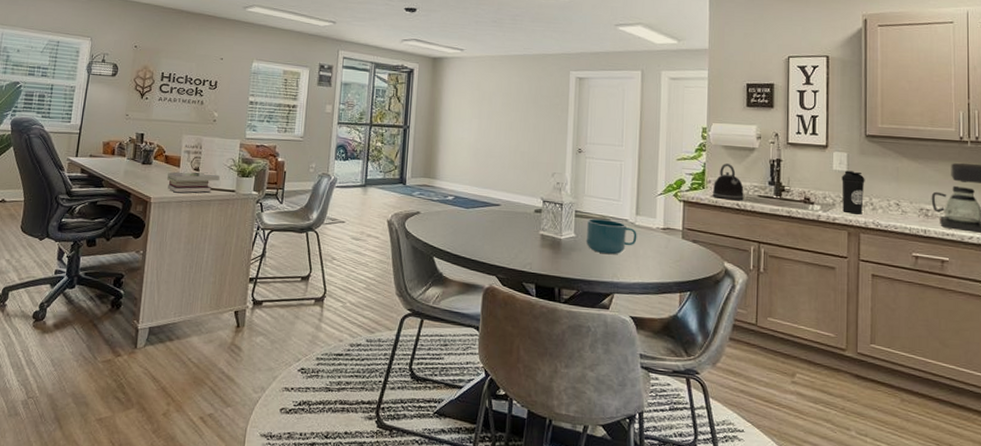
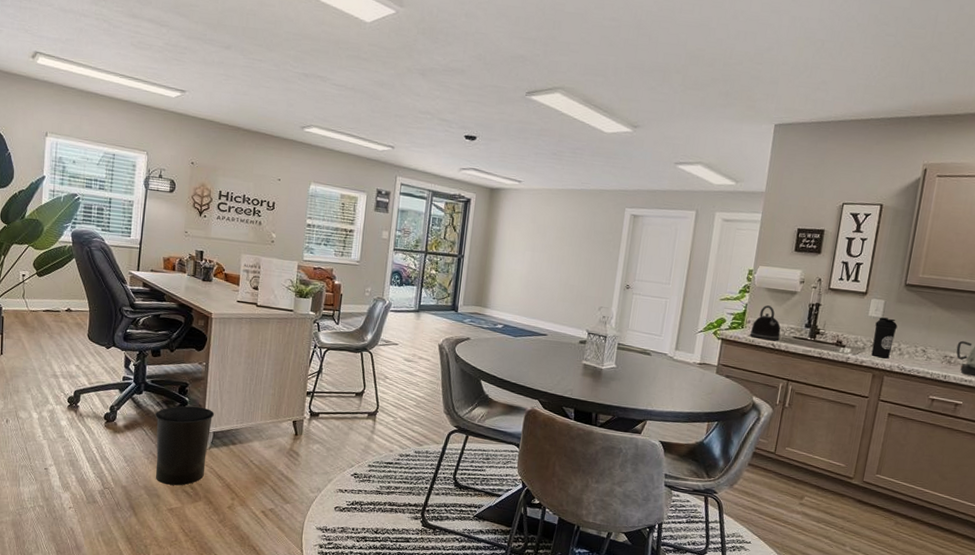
waste bin: none [84,299,150,391] -> present [155,406,214,486]
books: present [167,172,221,194] -> none [227,290,279,311]
cup: present [585,218,637,255] -> none [625,351,675,386]

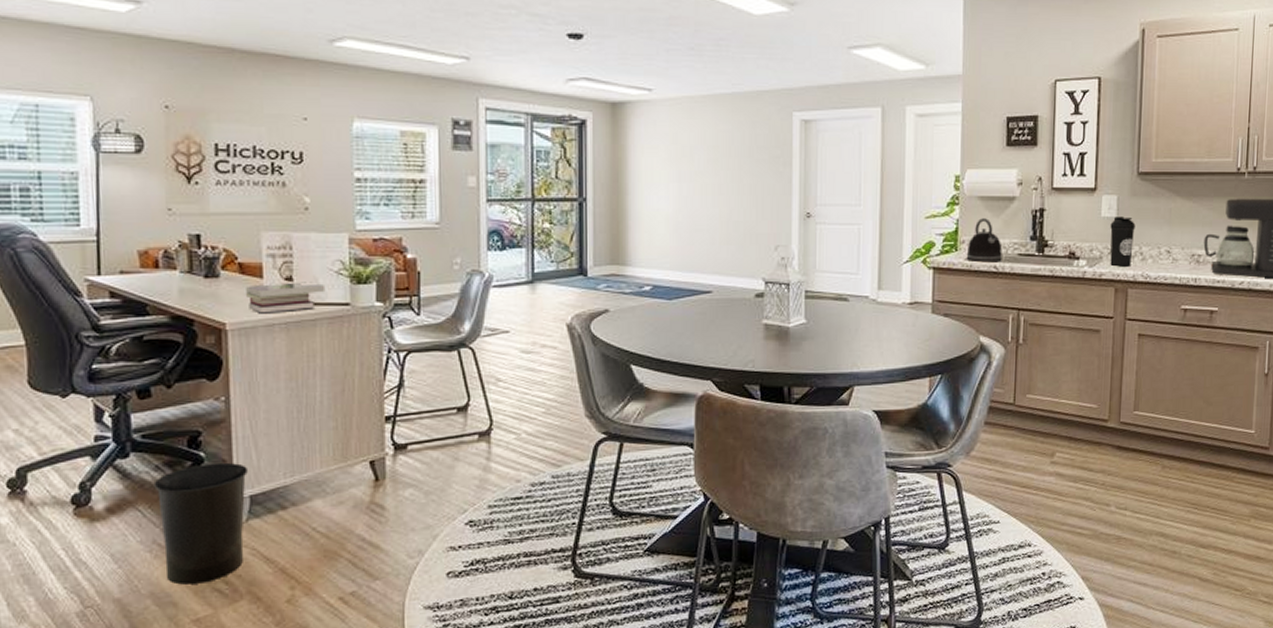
books: none [227,290,279,311] -> present [246,282,326,314]

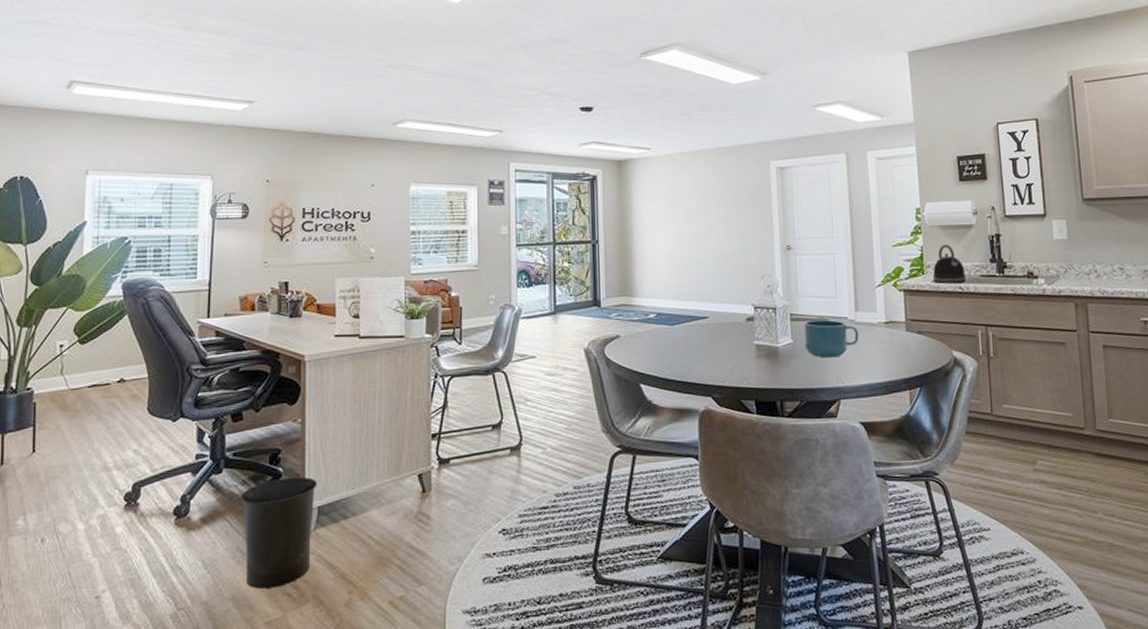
books: present [246,282,326,314] -> none [322,318,385,347]
cup: none [819,297,880,341] -> present [803,319,859,358]
water bottle: present [1110,216,1136,267] -> none [1063,238,1088,284]

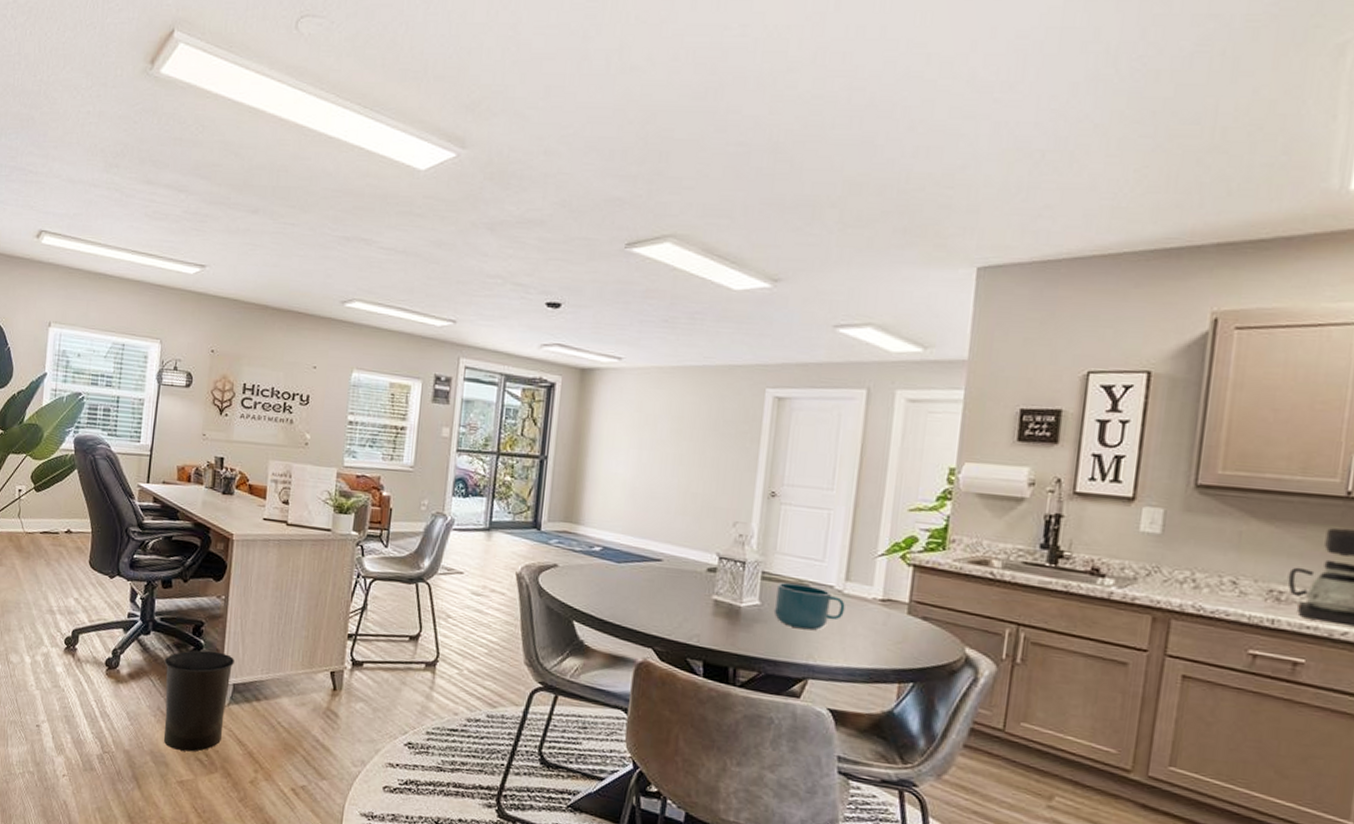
kettle: present [932,245,967,284] -> none [955,517,1004,568]

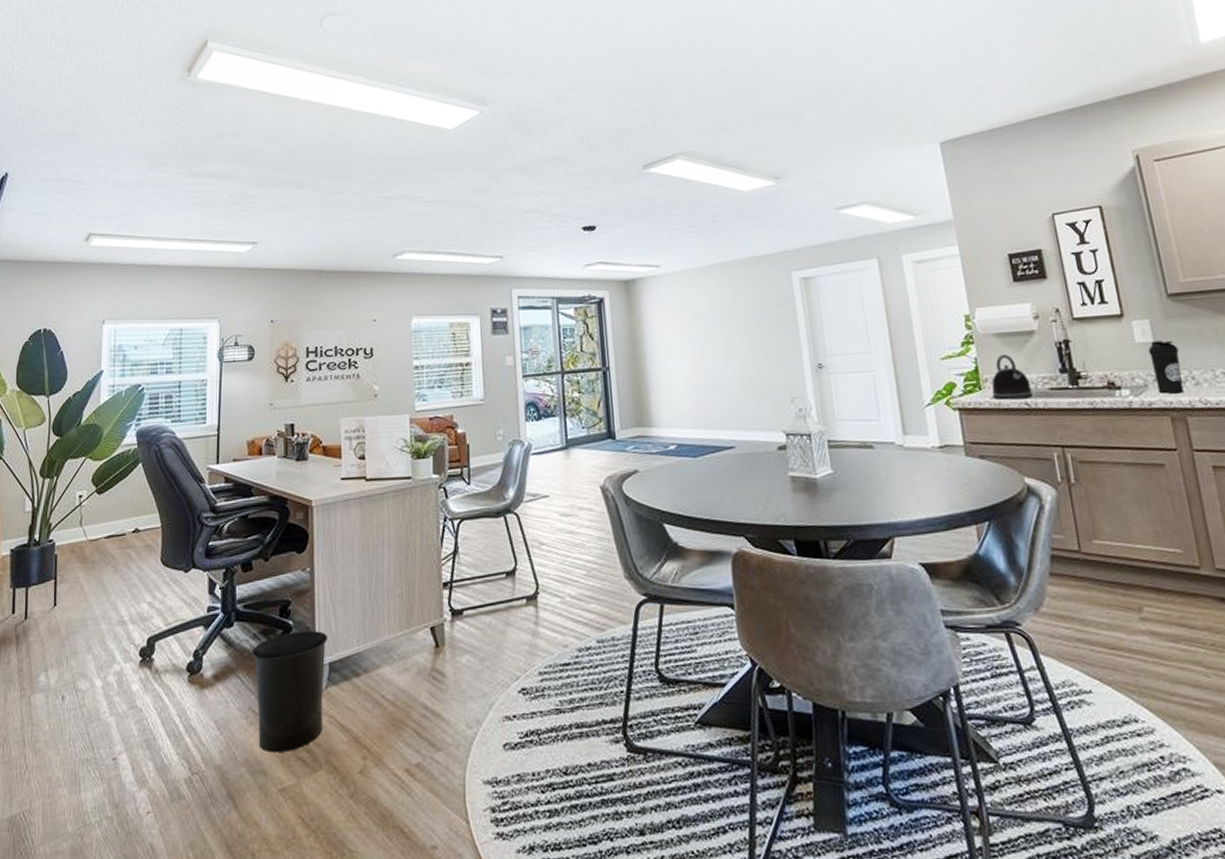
cup: present [773,582,845,631] -> none [843,445,910,490]
kettle: none [955,517,1004,568] -> present [991,354,1034,400]
water bottle: none [1147,533,1188,594] -> present [1148,341,1184,394]

